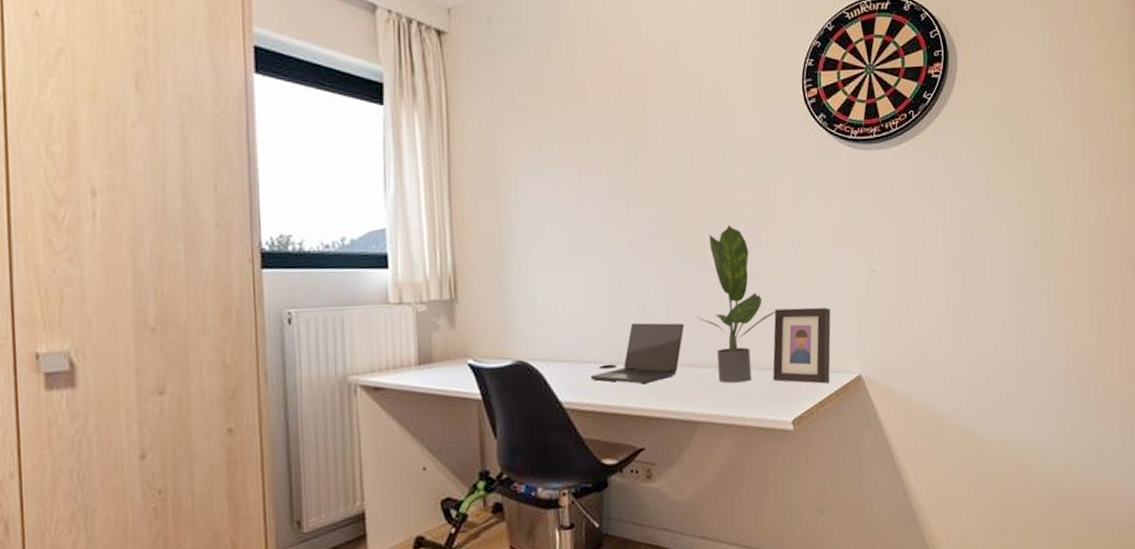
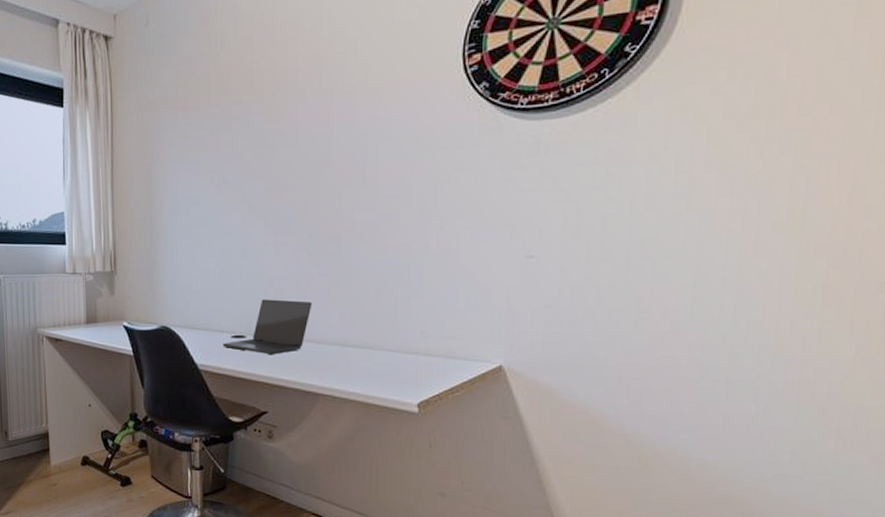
potted plant: present [697,225,776,384] -> none [325,206,410,361]
picture frame: present [772,307,831,384] -> none [400,292,473,371]

